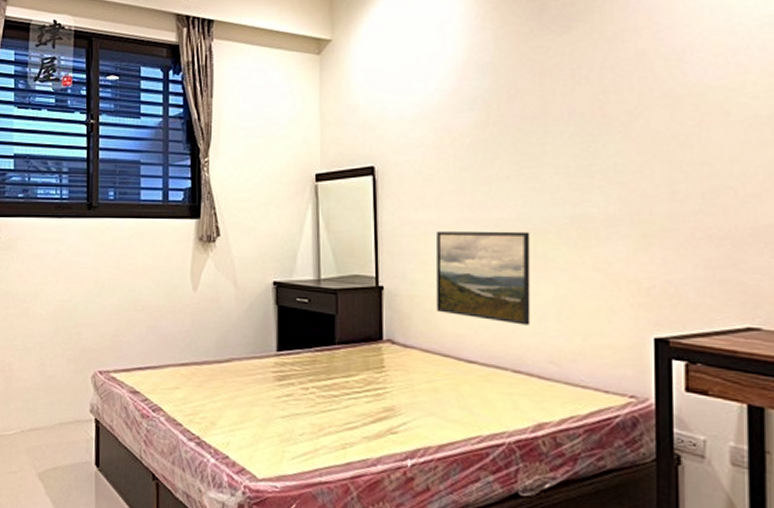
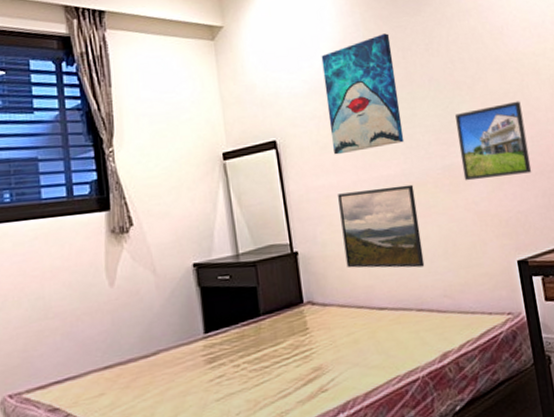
wall art: none [437,54,527,189] -> present [321,33,404,155]
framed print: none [597,146,695,237] -> present [455,101,532,181]

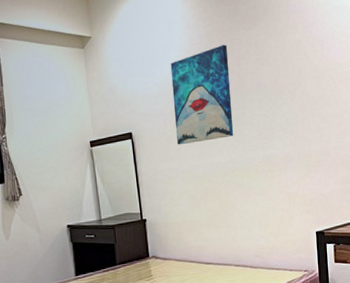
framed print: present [338,184,425,268] -> none [179,170,243,234]
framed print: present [455,101,532,181] -> none [276,104,335,169]

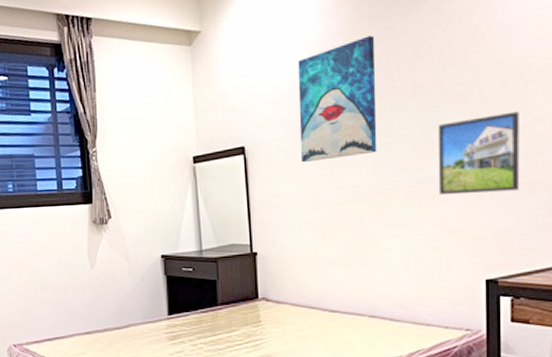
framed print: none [276,104,335,169] -> present [437,111,520,196]

